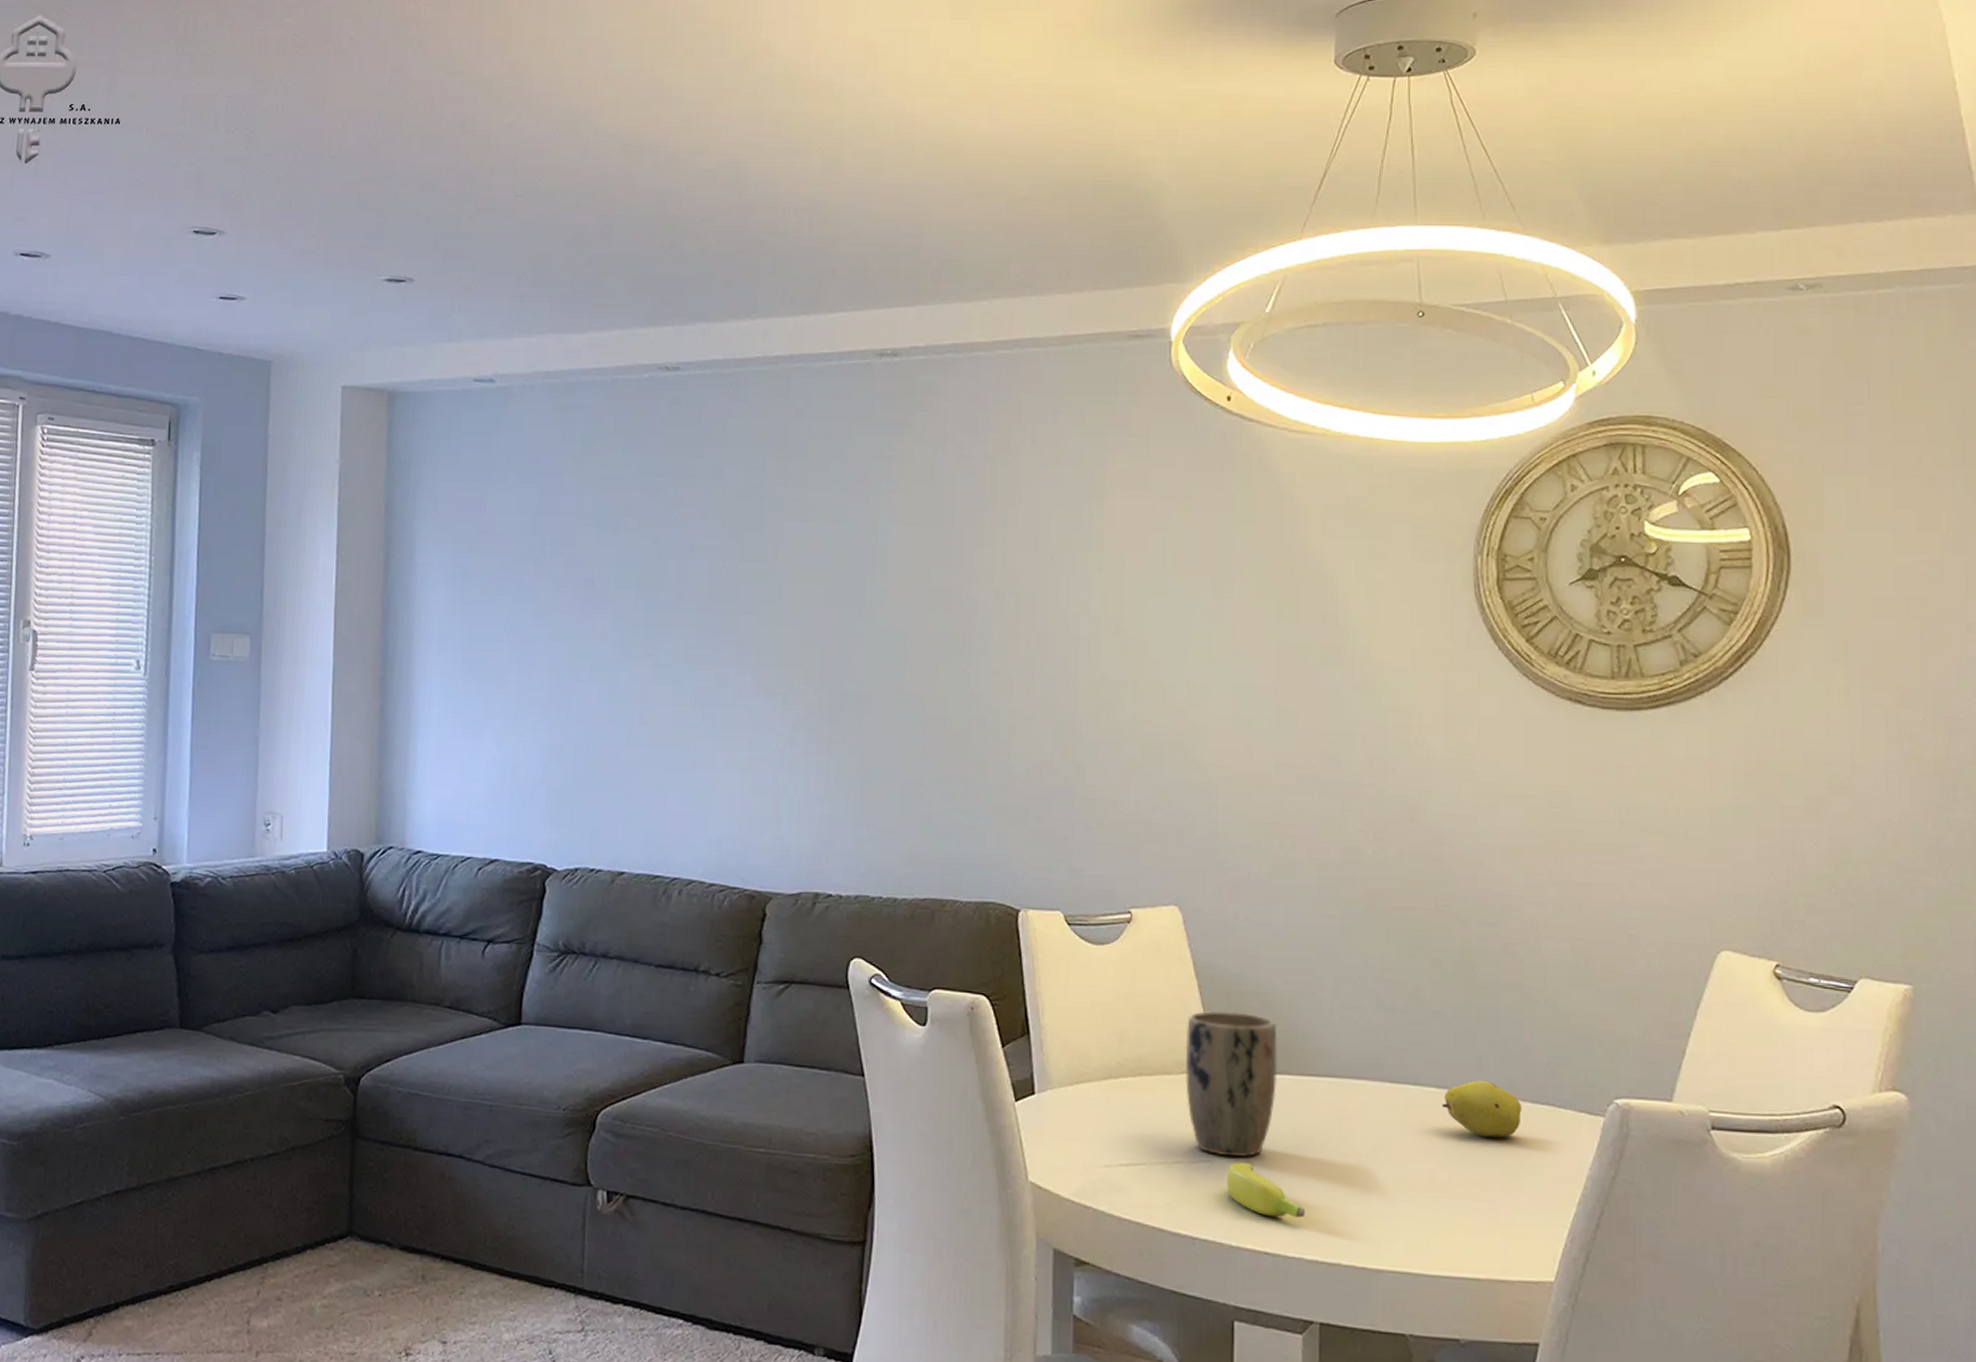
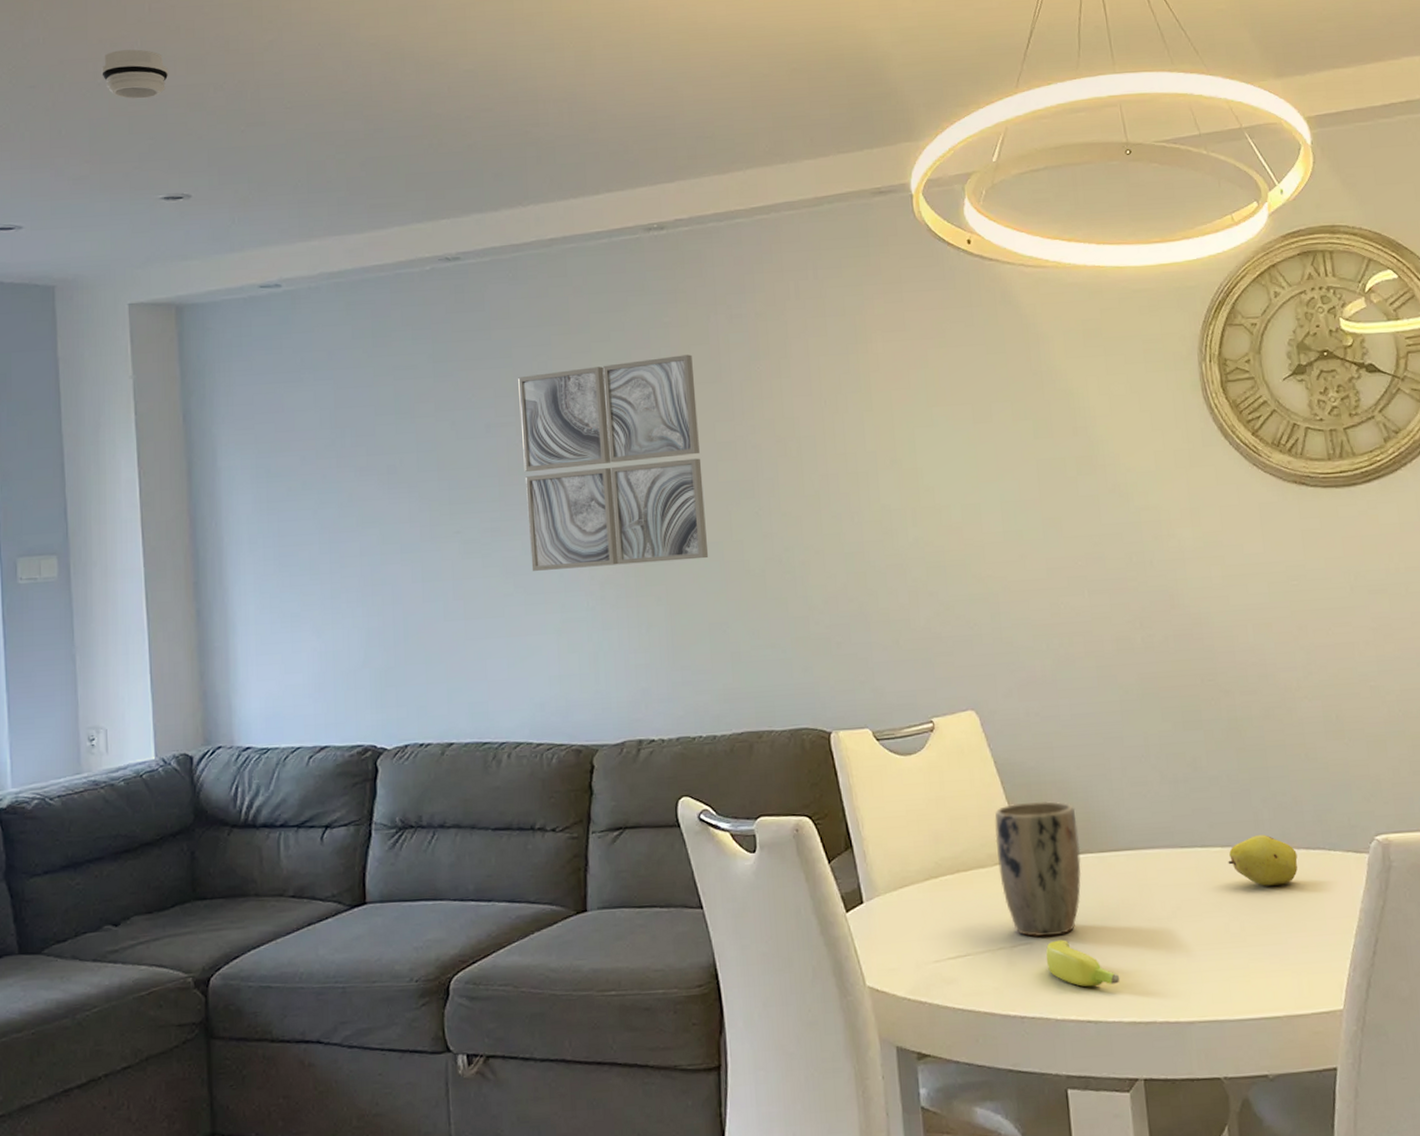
smoke detector: none [336,123,403,175] -> present [102,49,169,99]
wall art: none [722,492,913,711] -> present [518,354,709,571]

